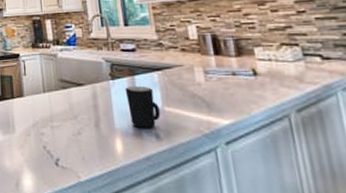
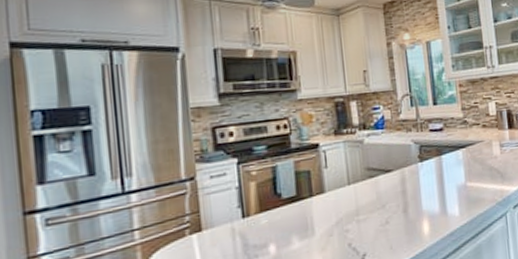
mug: present [124,85,161,128] -> none [432,165,464,206]

